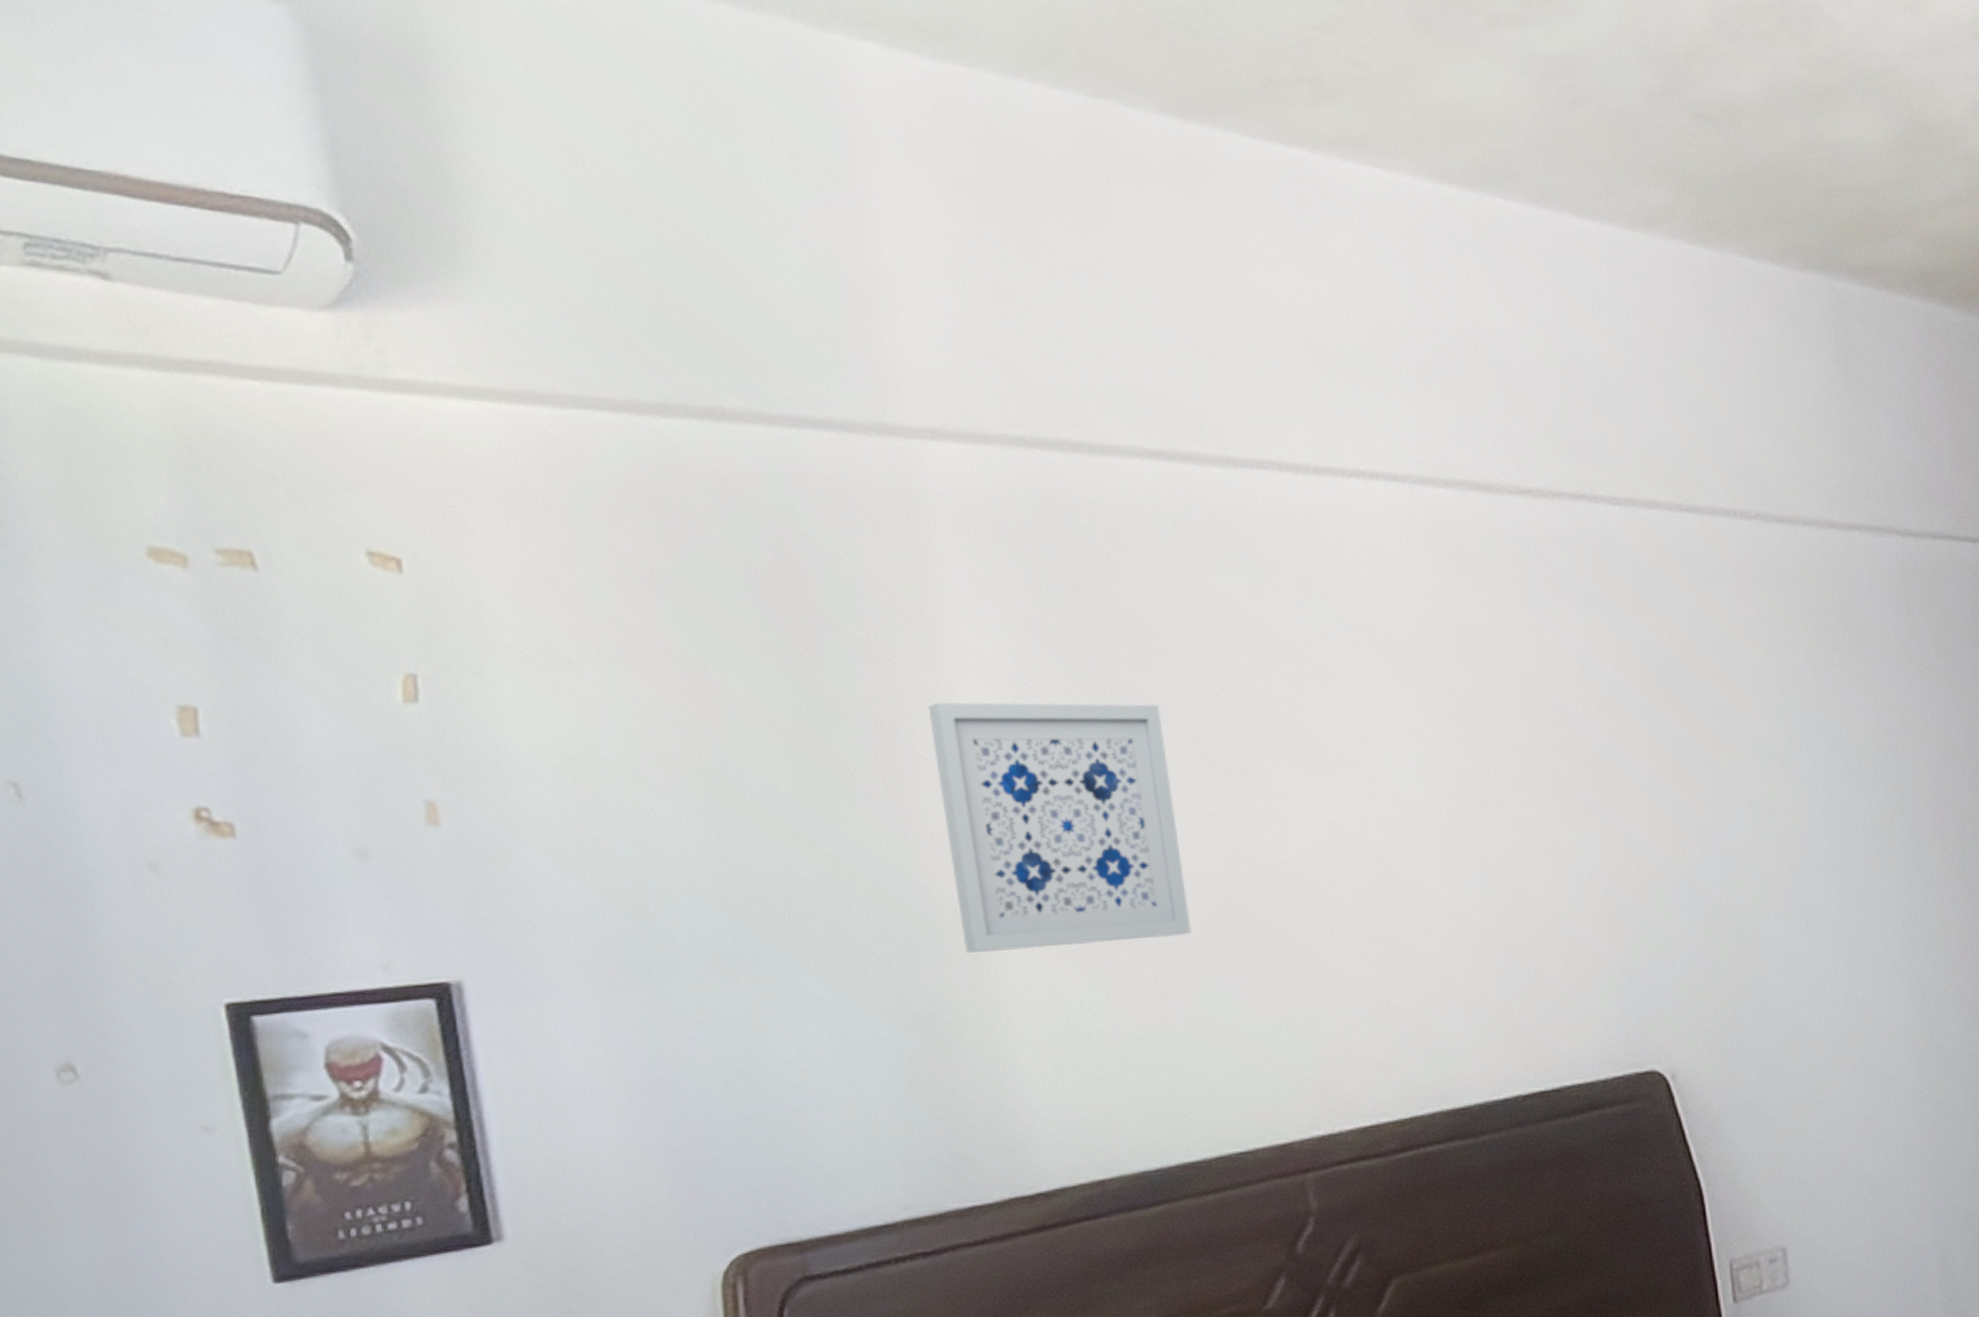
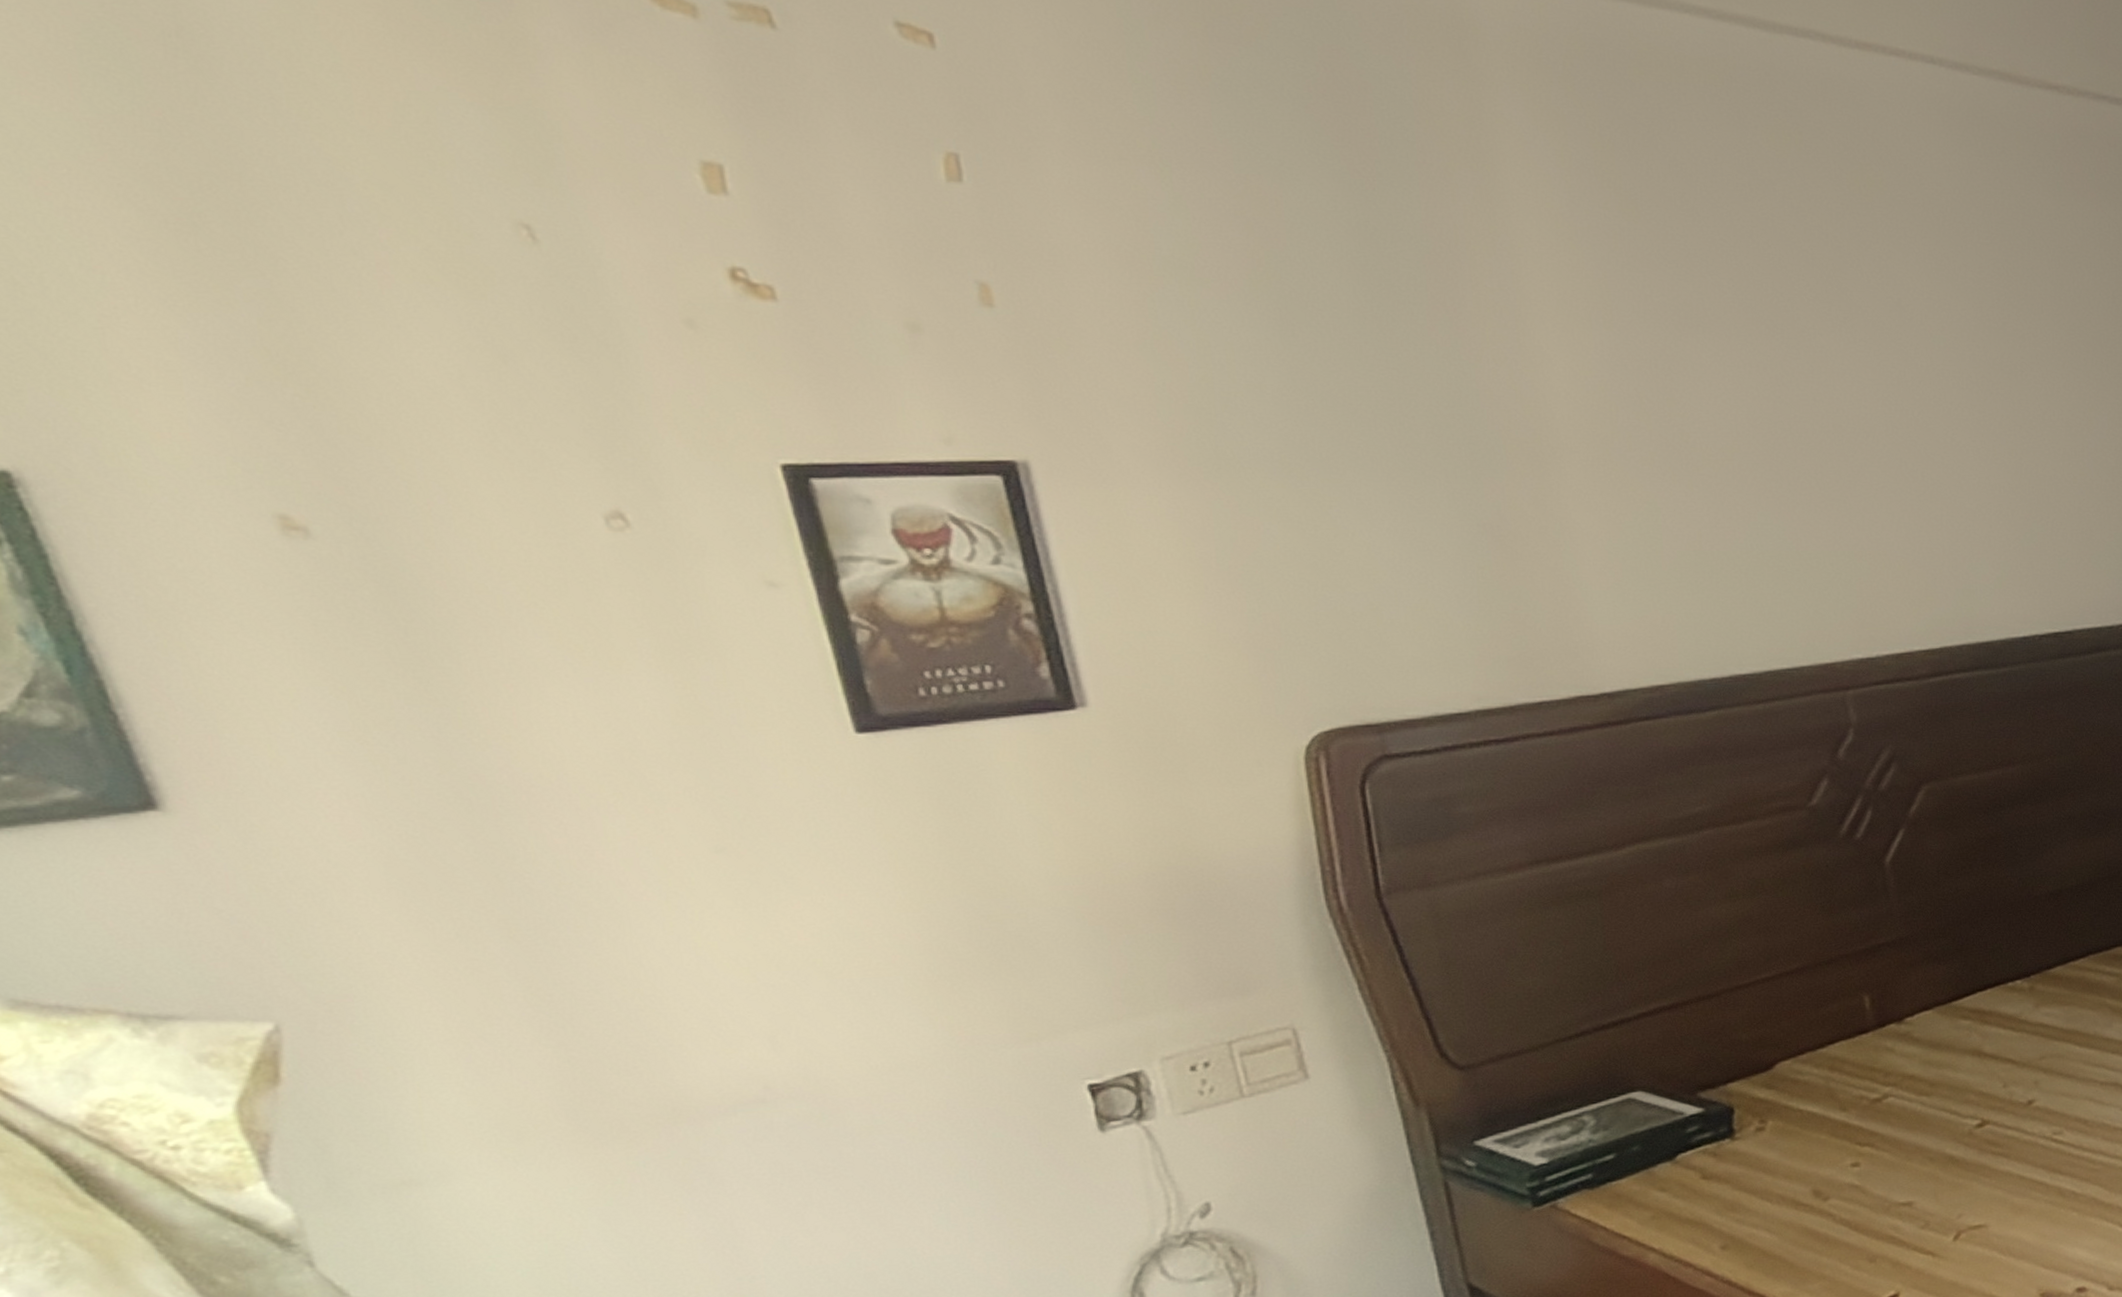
wall art: present [928,702,1191,953] -> none [1486,232,1742,473]

